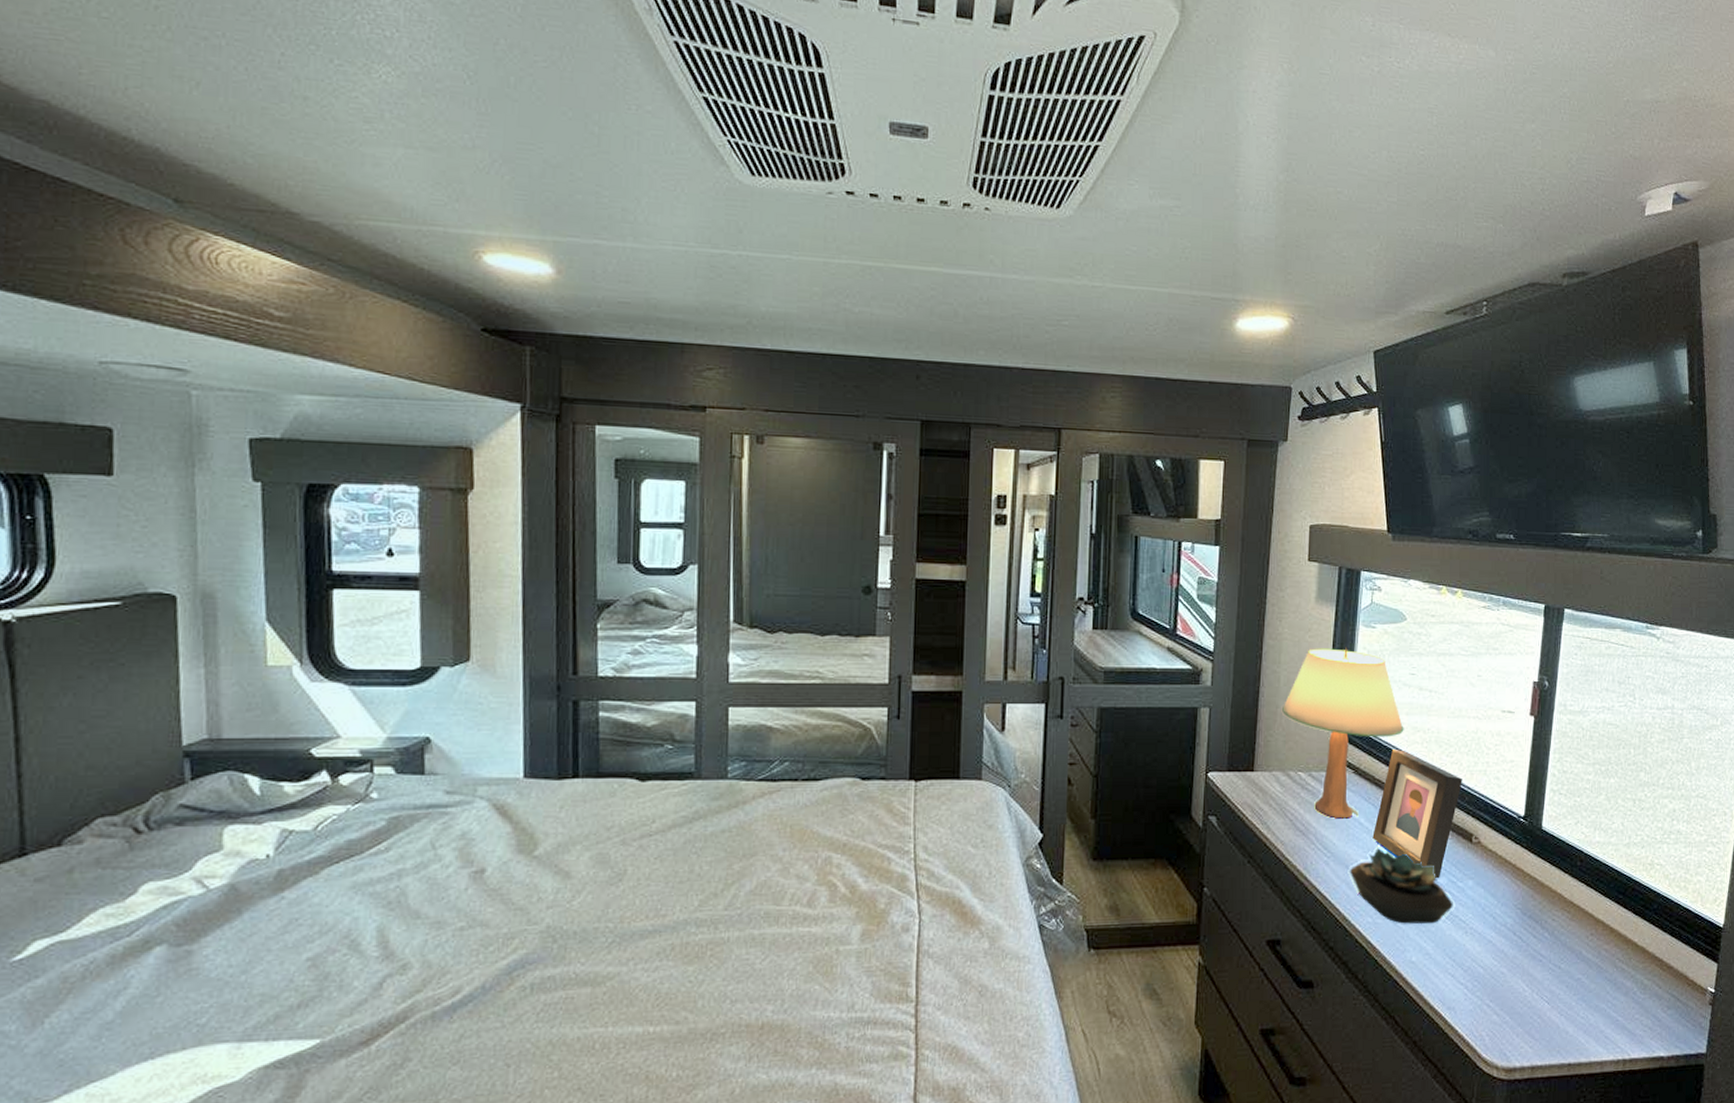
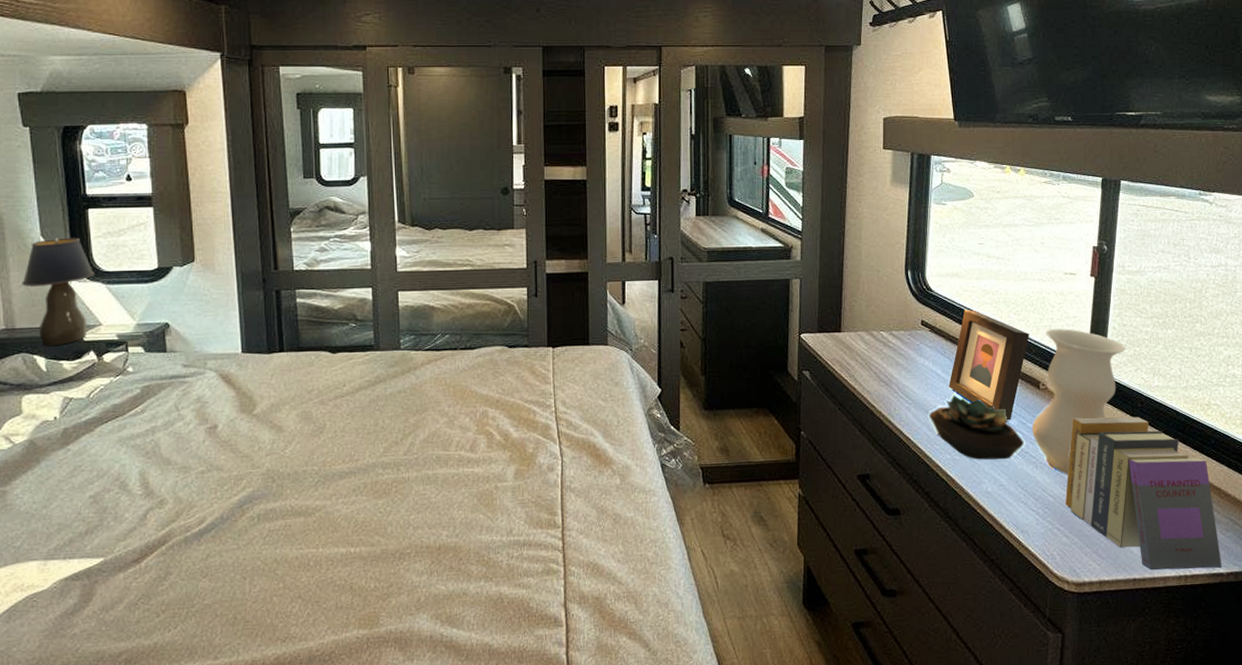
table lamp: none [236,624,335,763] -> present [22,237,94,347]
table lamp: present [1281,647,1404,819] -> none [863,222,975,371]
vase: none [1462,774,1566,943] -> present [1031,329,1126,475]
books: none [1497,876,1663,1054] -> present [1066,416,1222,571]

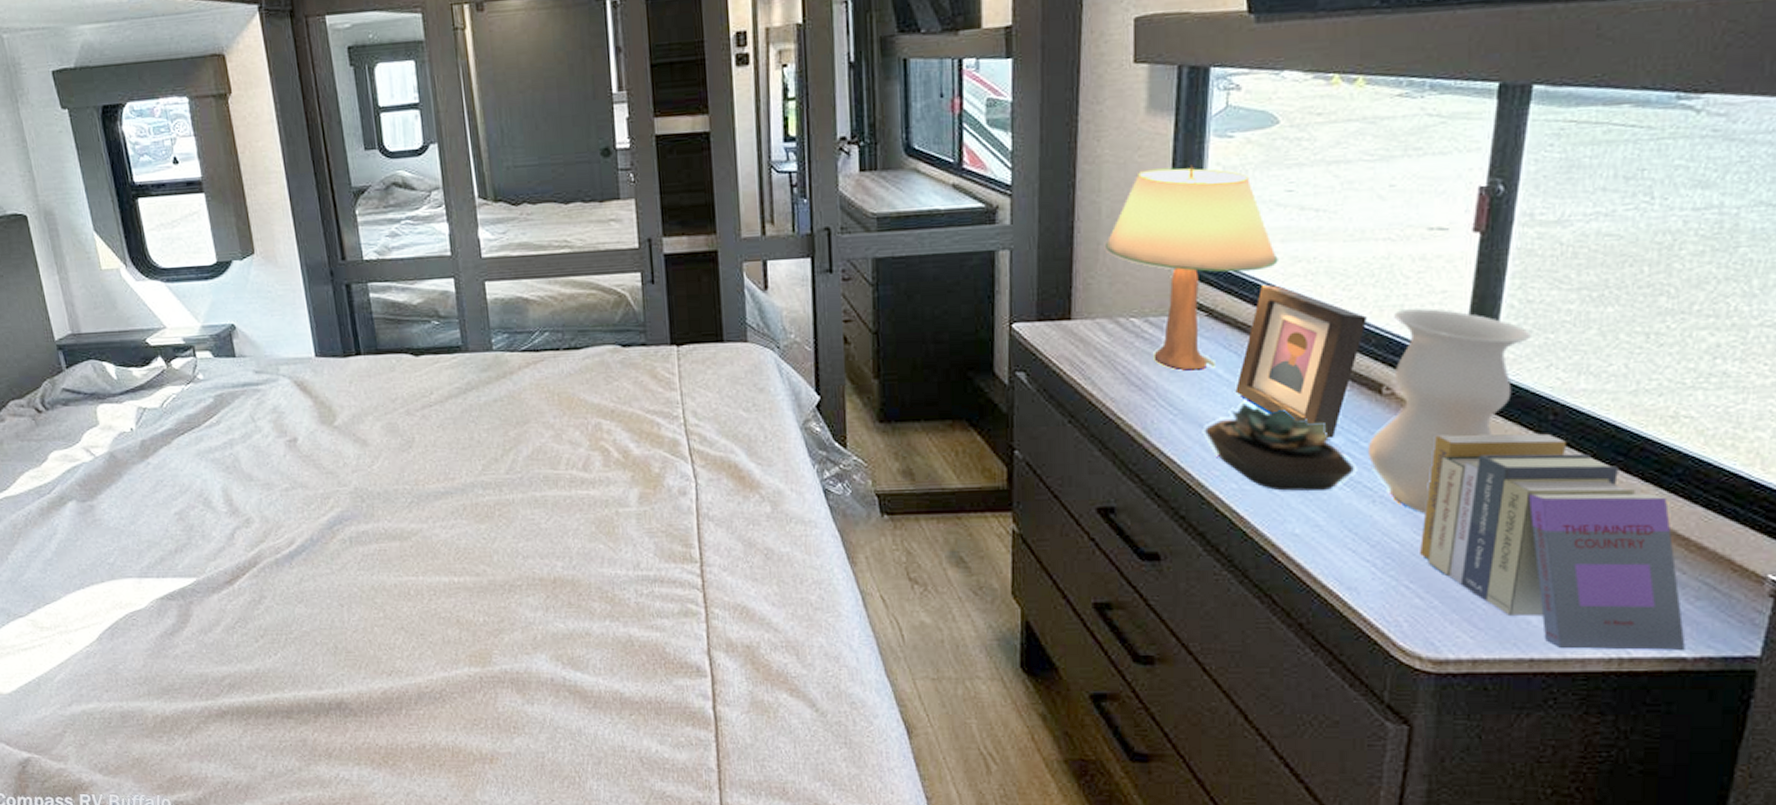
table lamp: present [22,237,94,347] -> none [82,231,153,353]
table lamp: none [863,222,975,371] -> present [1104,165,1278,371]

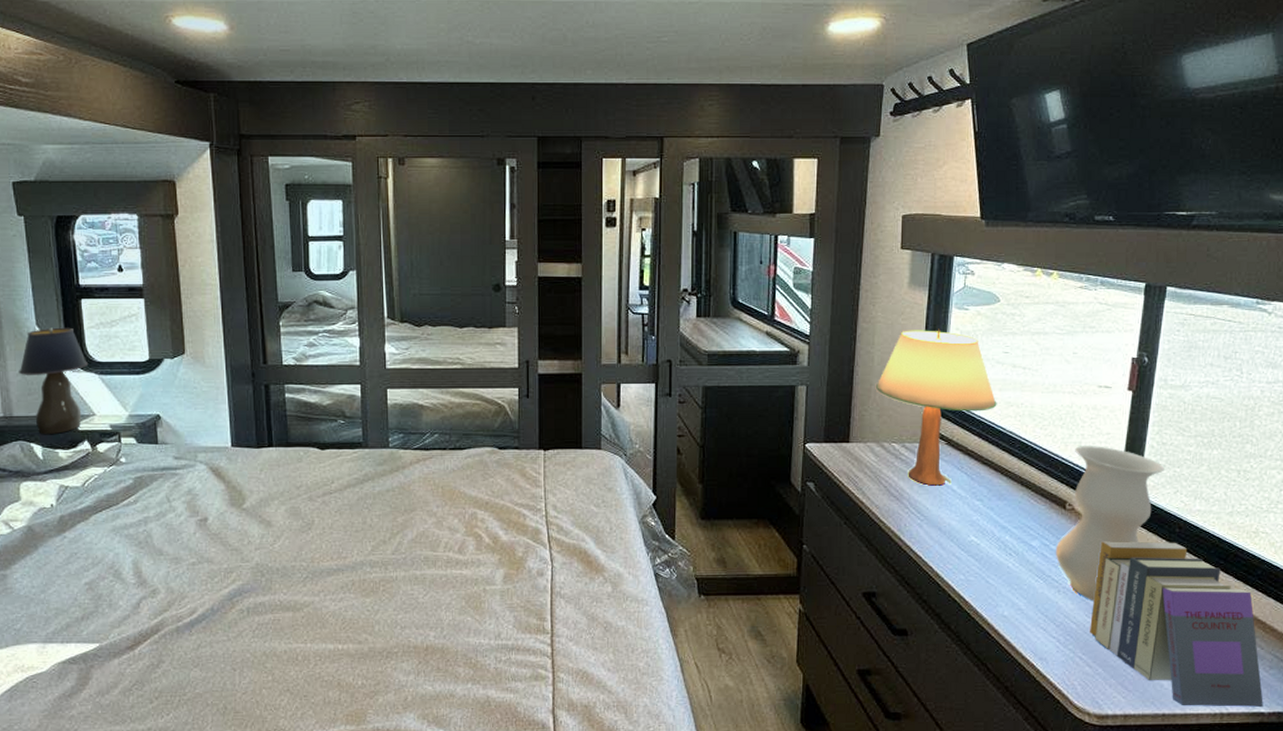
table lamp: none [82,231,153,353] -> present [19,327,88,435]
succulent plant: present [1204,403,1354,491] -> none [942,513,1046,582]
picture frame: present [1235,285,1367,439] -> none [965,423,1056,542]

